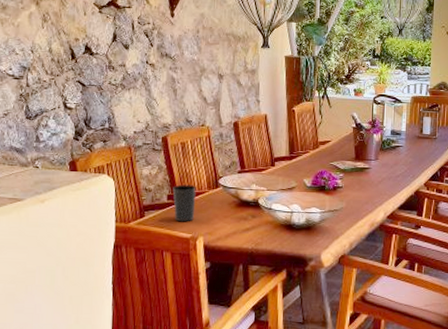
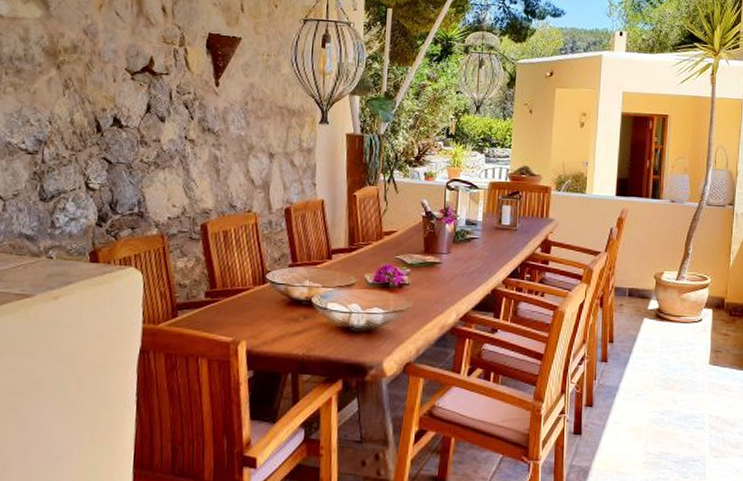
cup: present [172,184,196,222] -> none [211,279,240,324]

